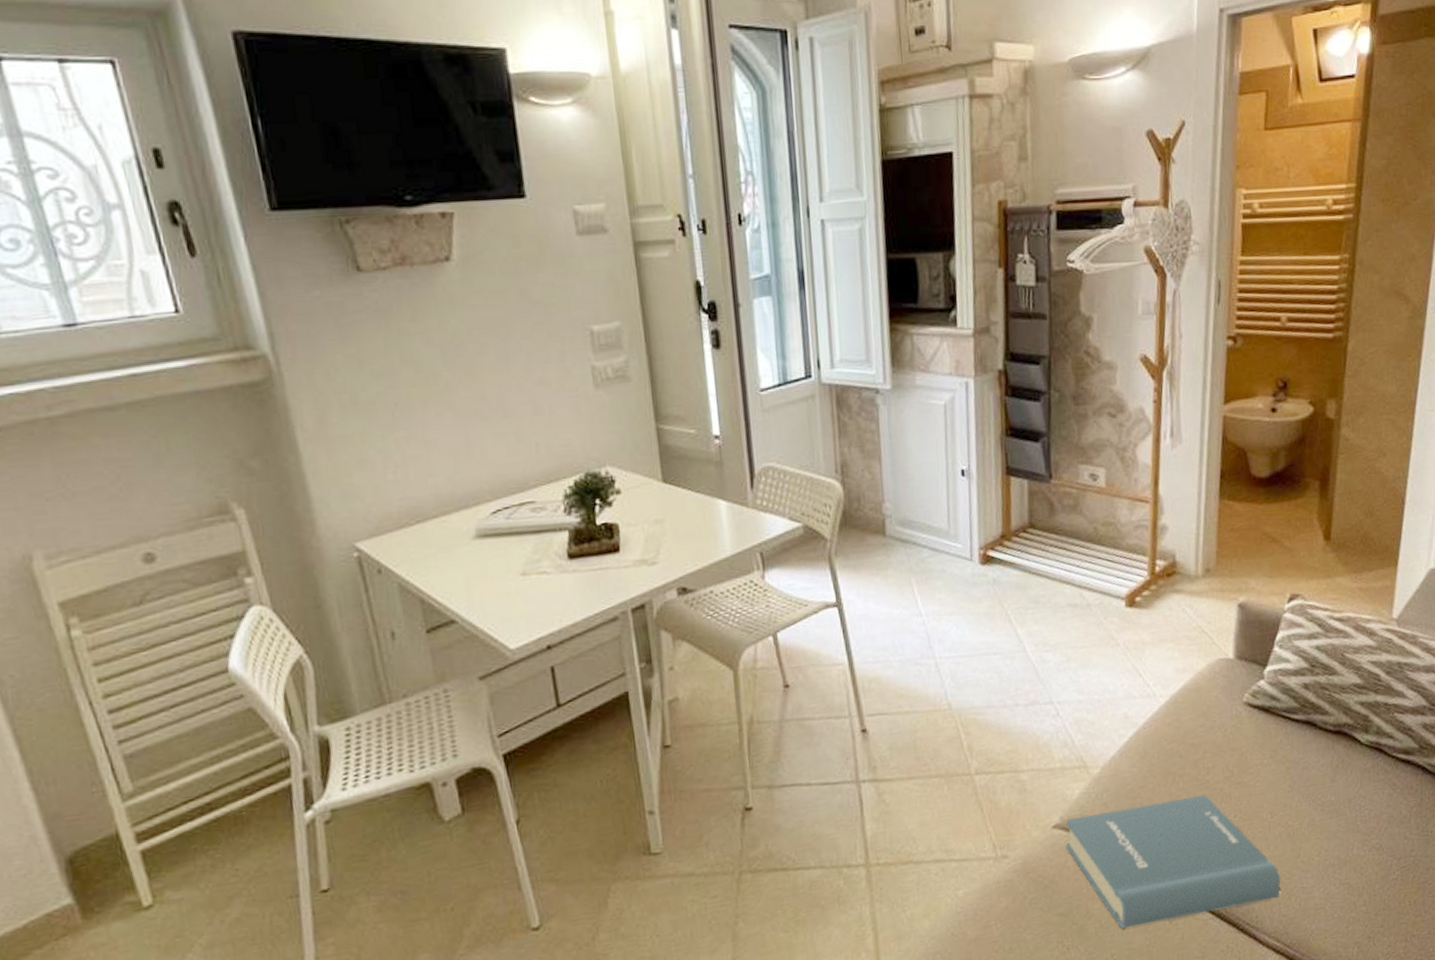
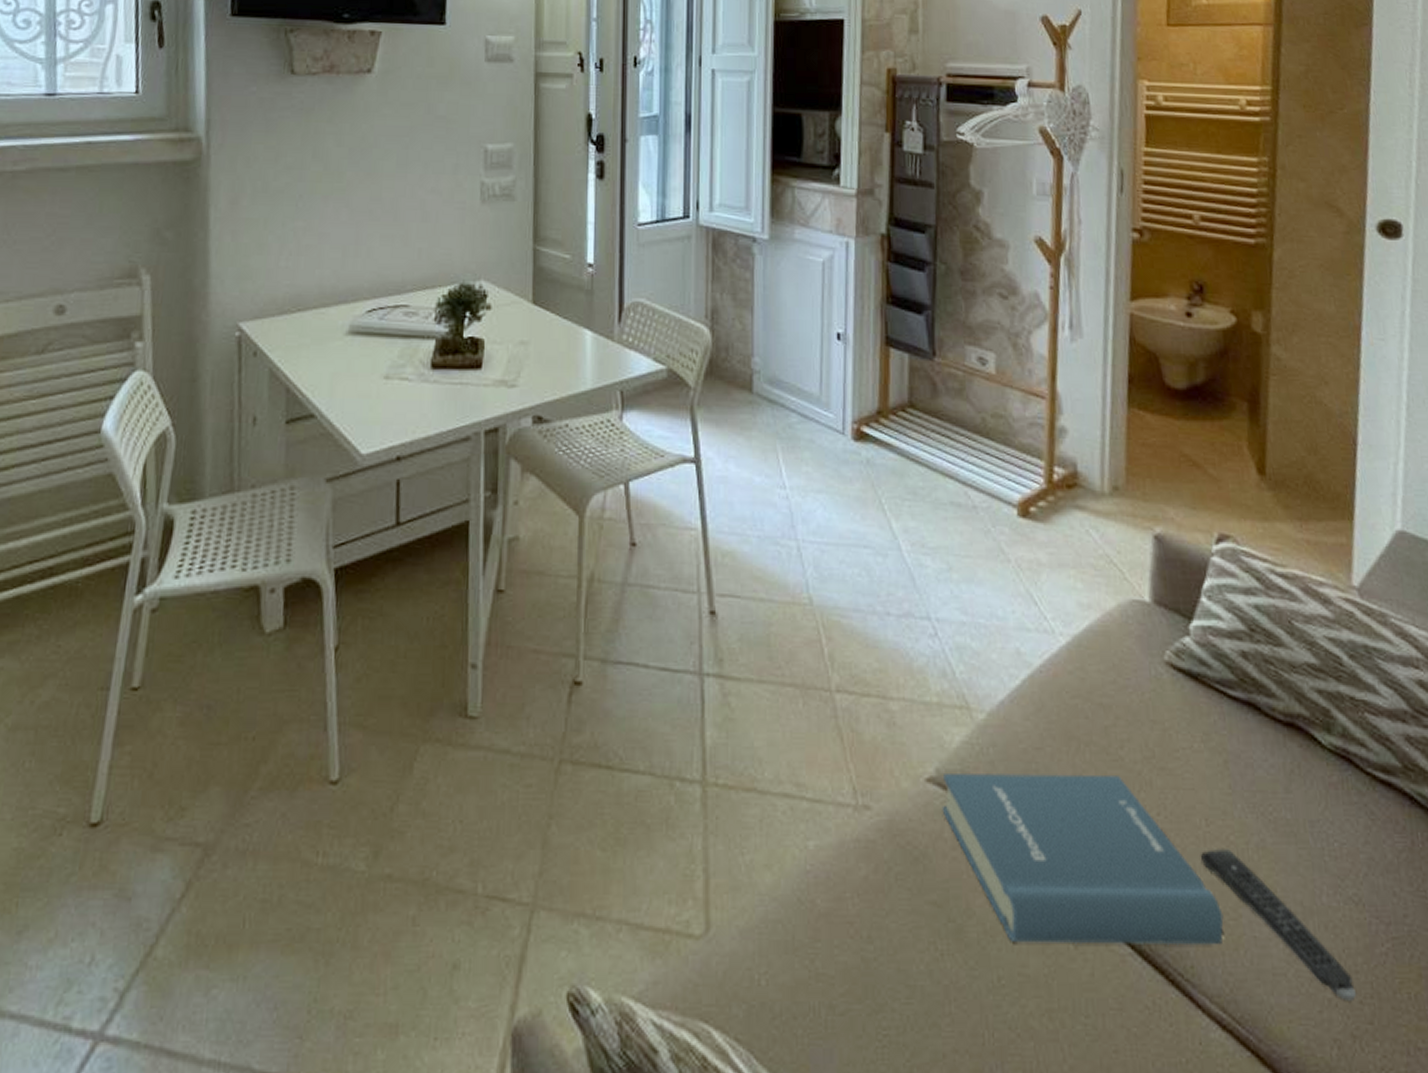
remote control: none [1266,831,1373,916] -> present [1201,848,1356,1001]

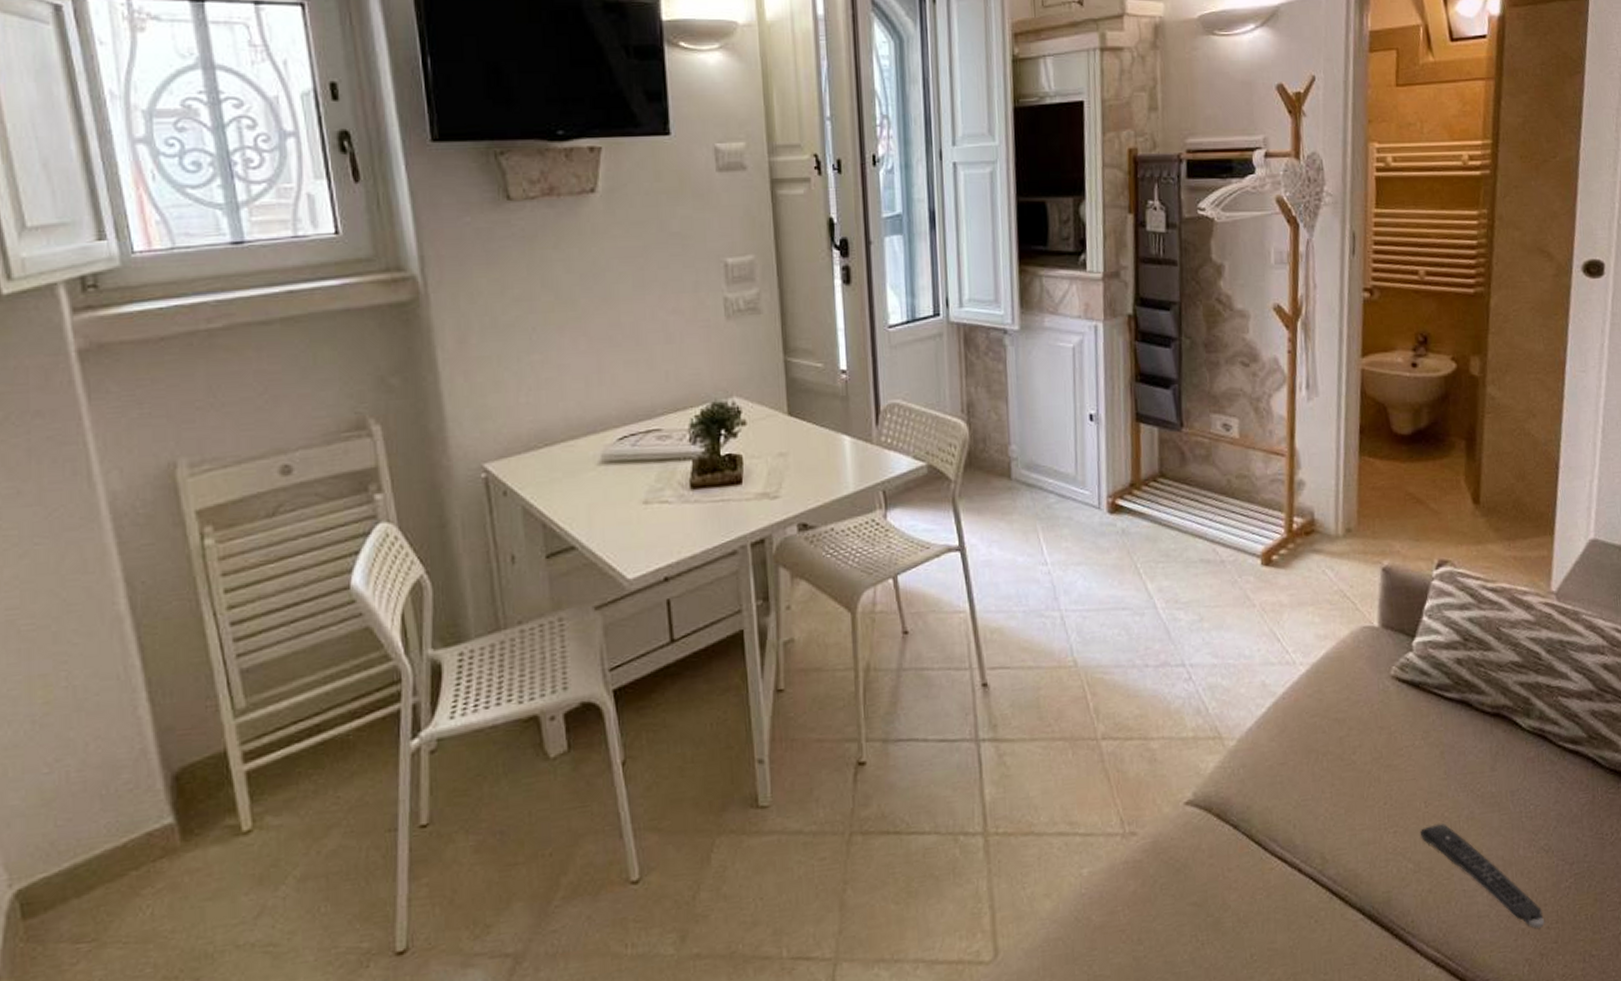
hardback book: present [942,774,1224,946] -> none [1199,777,1439,925]

